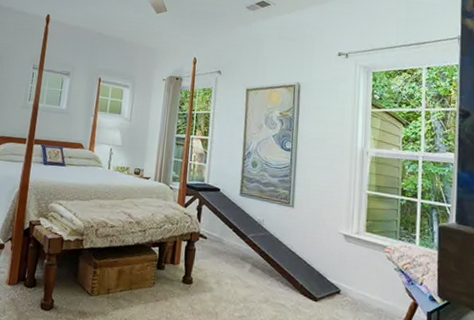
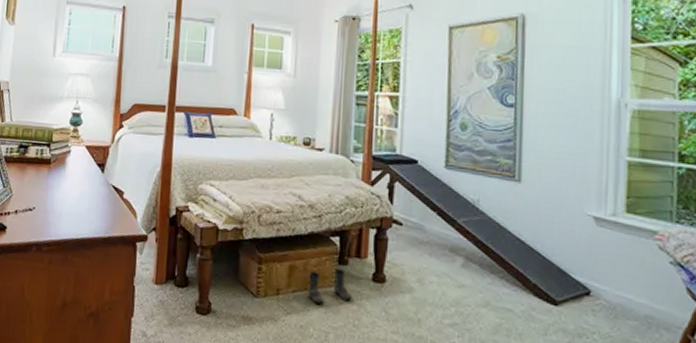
boots: none [132,272,167,301] -> present [307,268,352,305]

